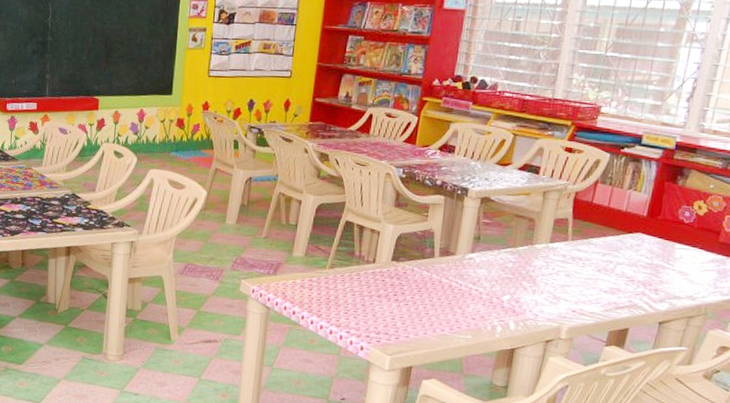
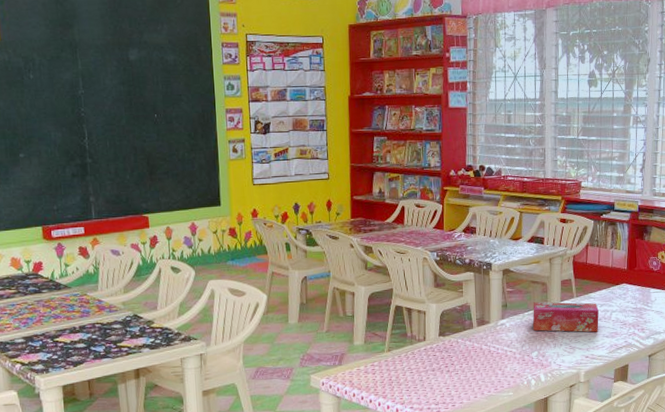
tissue box: none [509,239,599,285] -> present [533,302,599,333]

